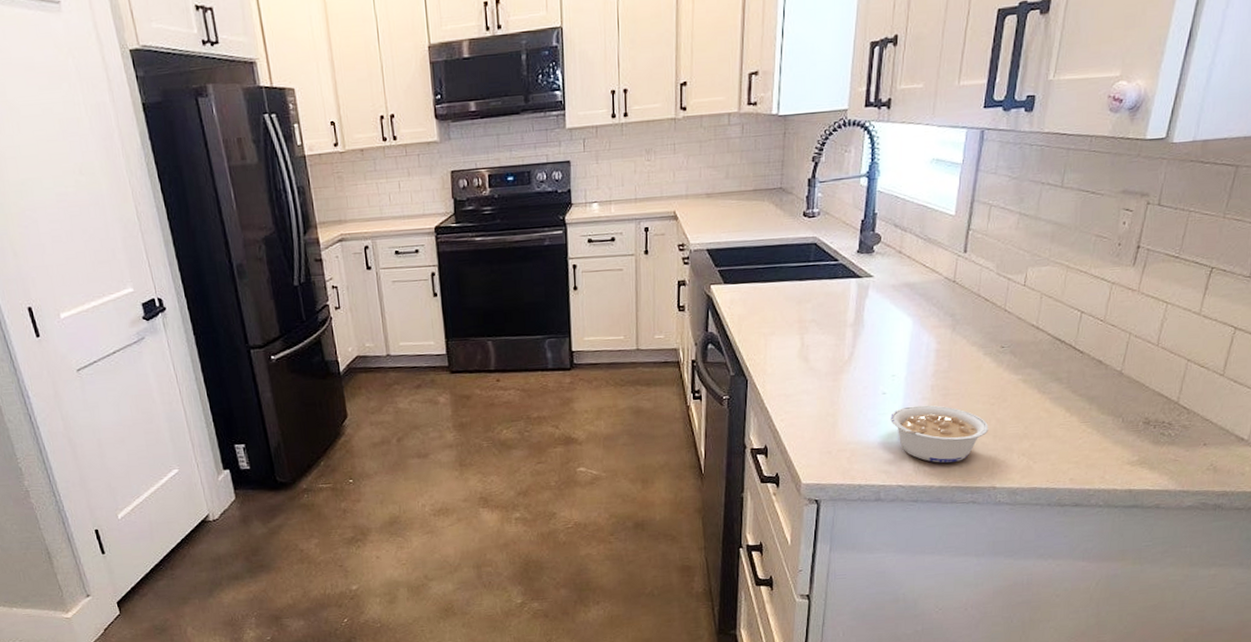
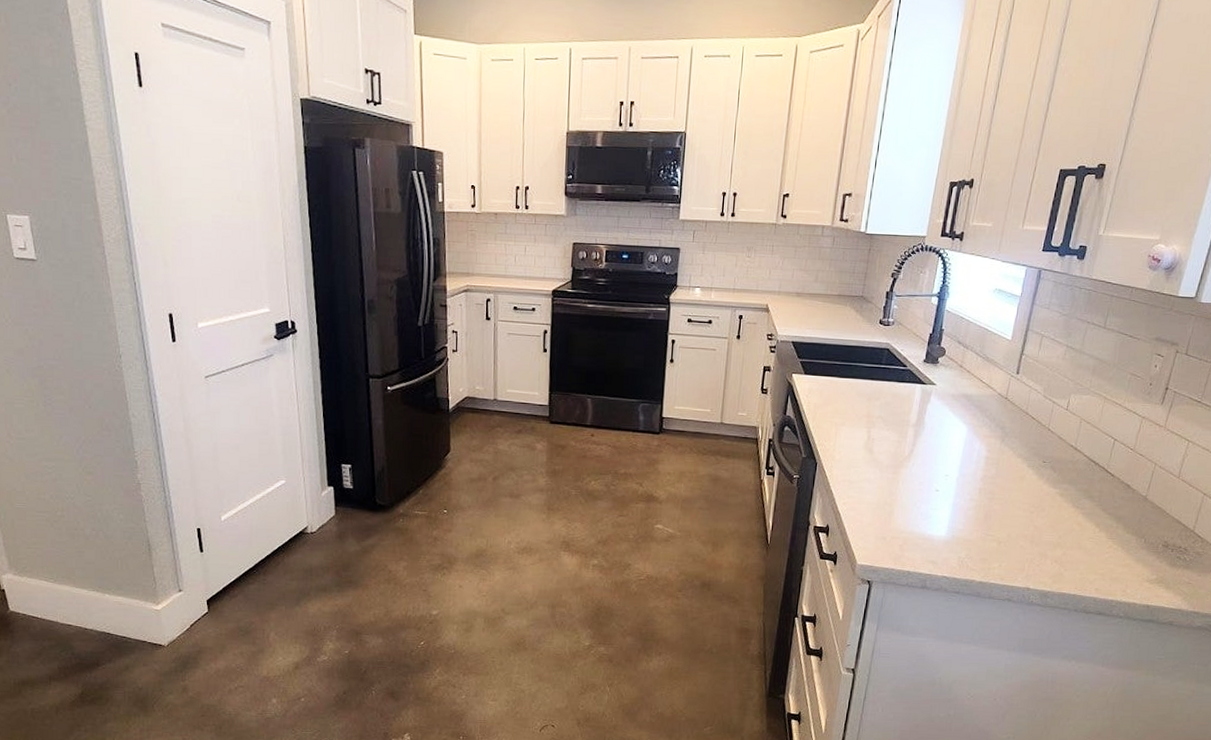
legume: present [890,405,989,463] -> none [941,505,1028,562]

